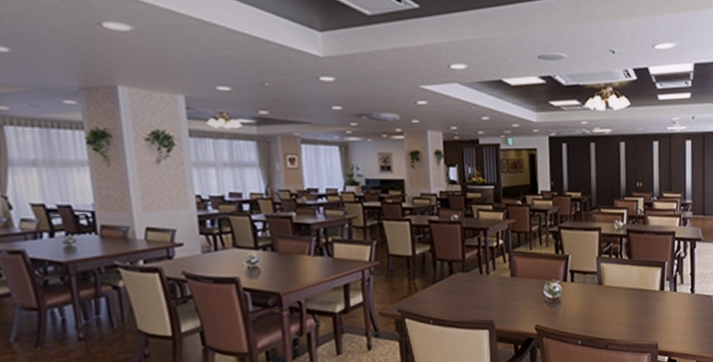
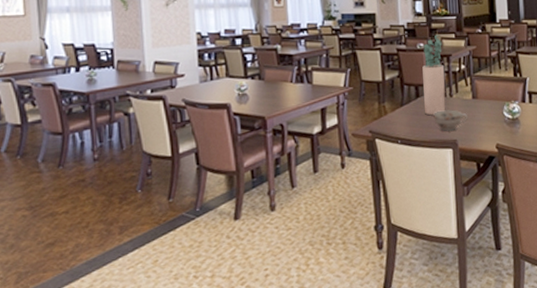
vase: none [457,201,482,294] -> present [422,31,446,116]
teacup: none [468,288,506,311] -> present [433,110,468,131]

